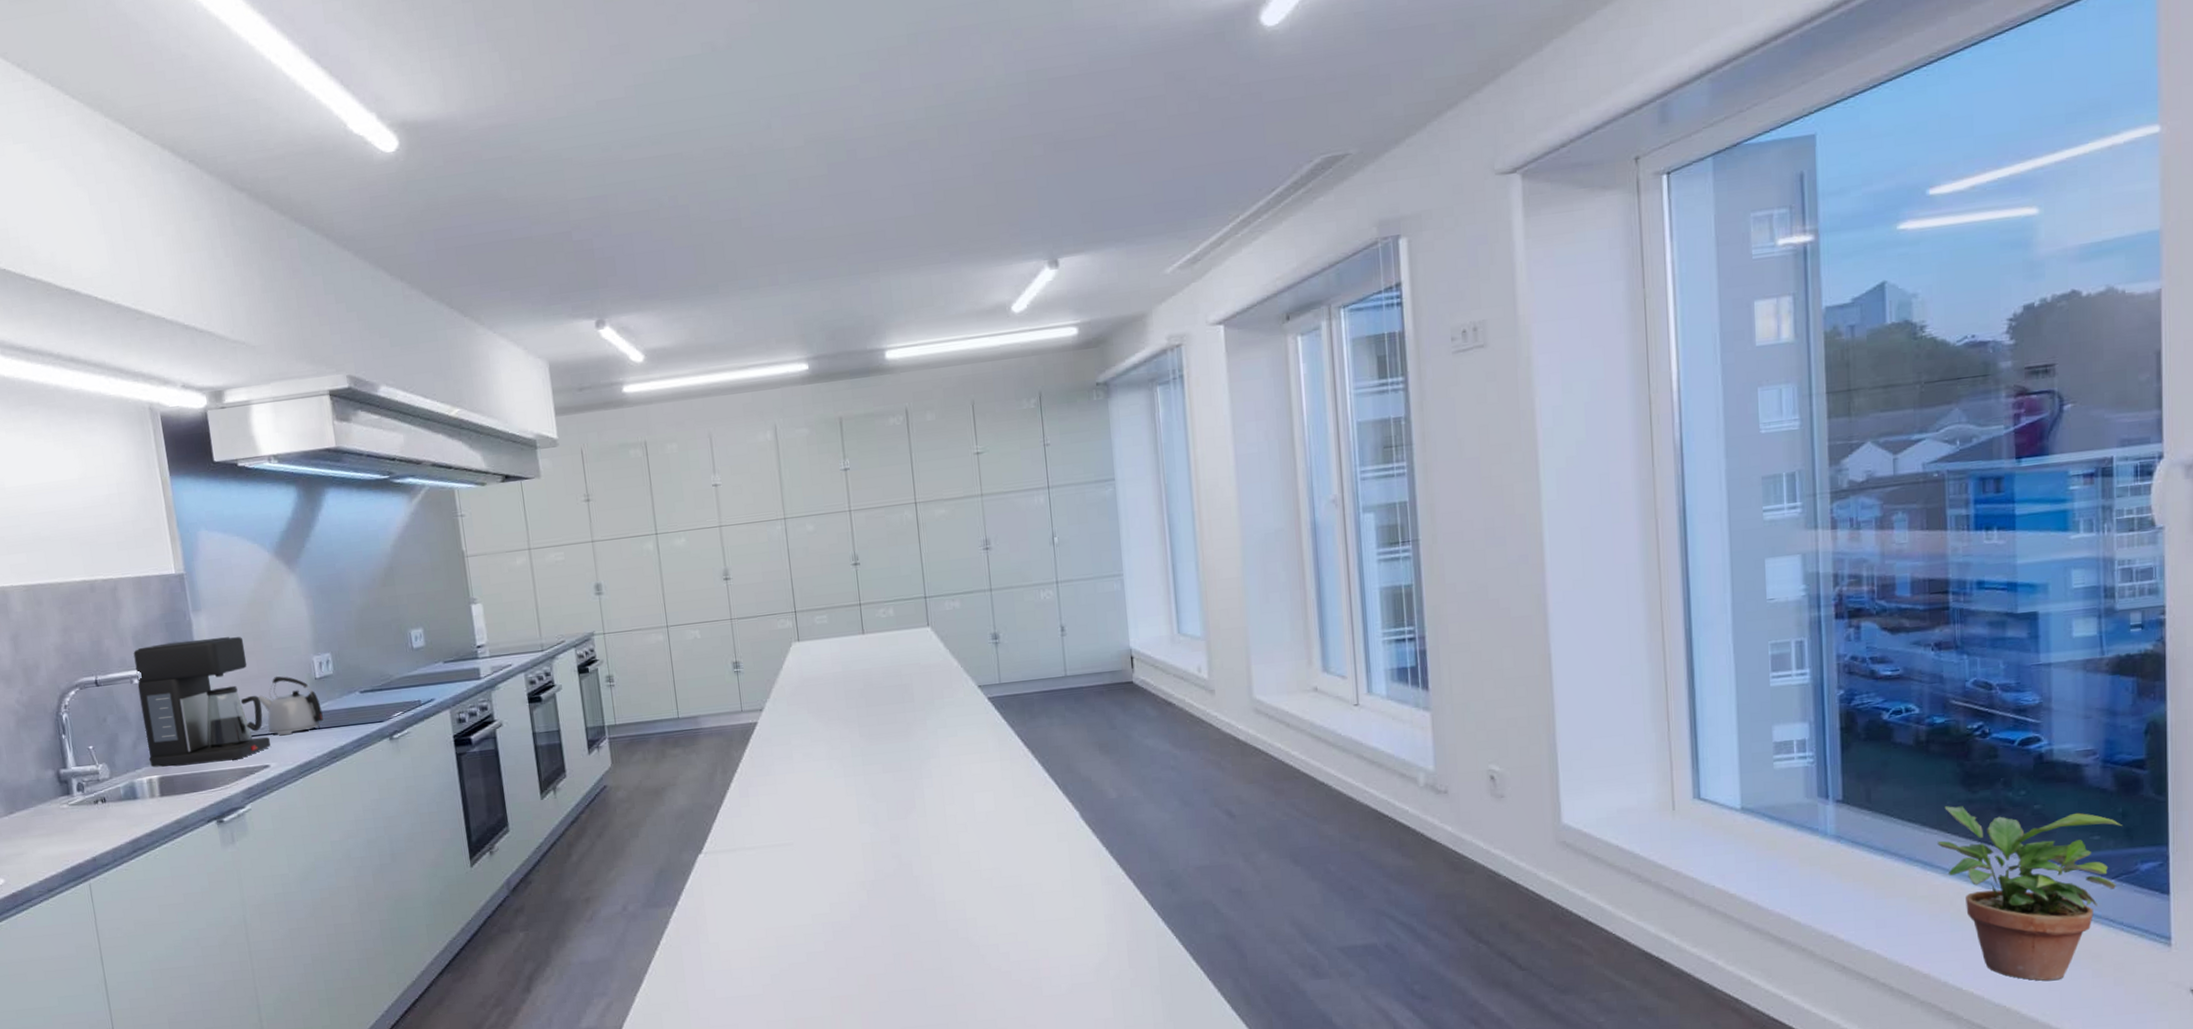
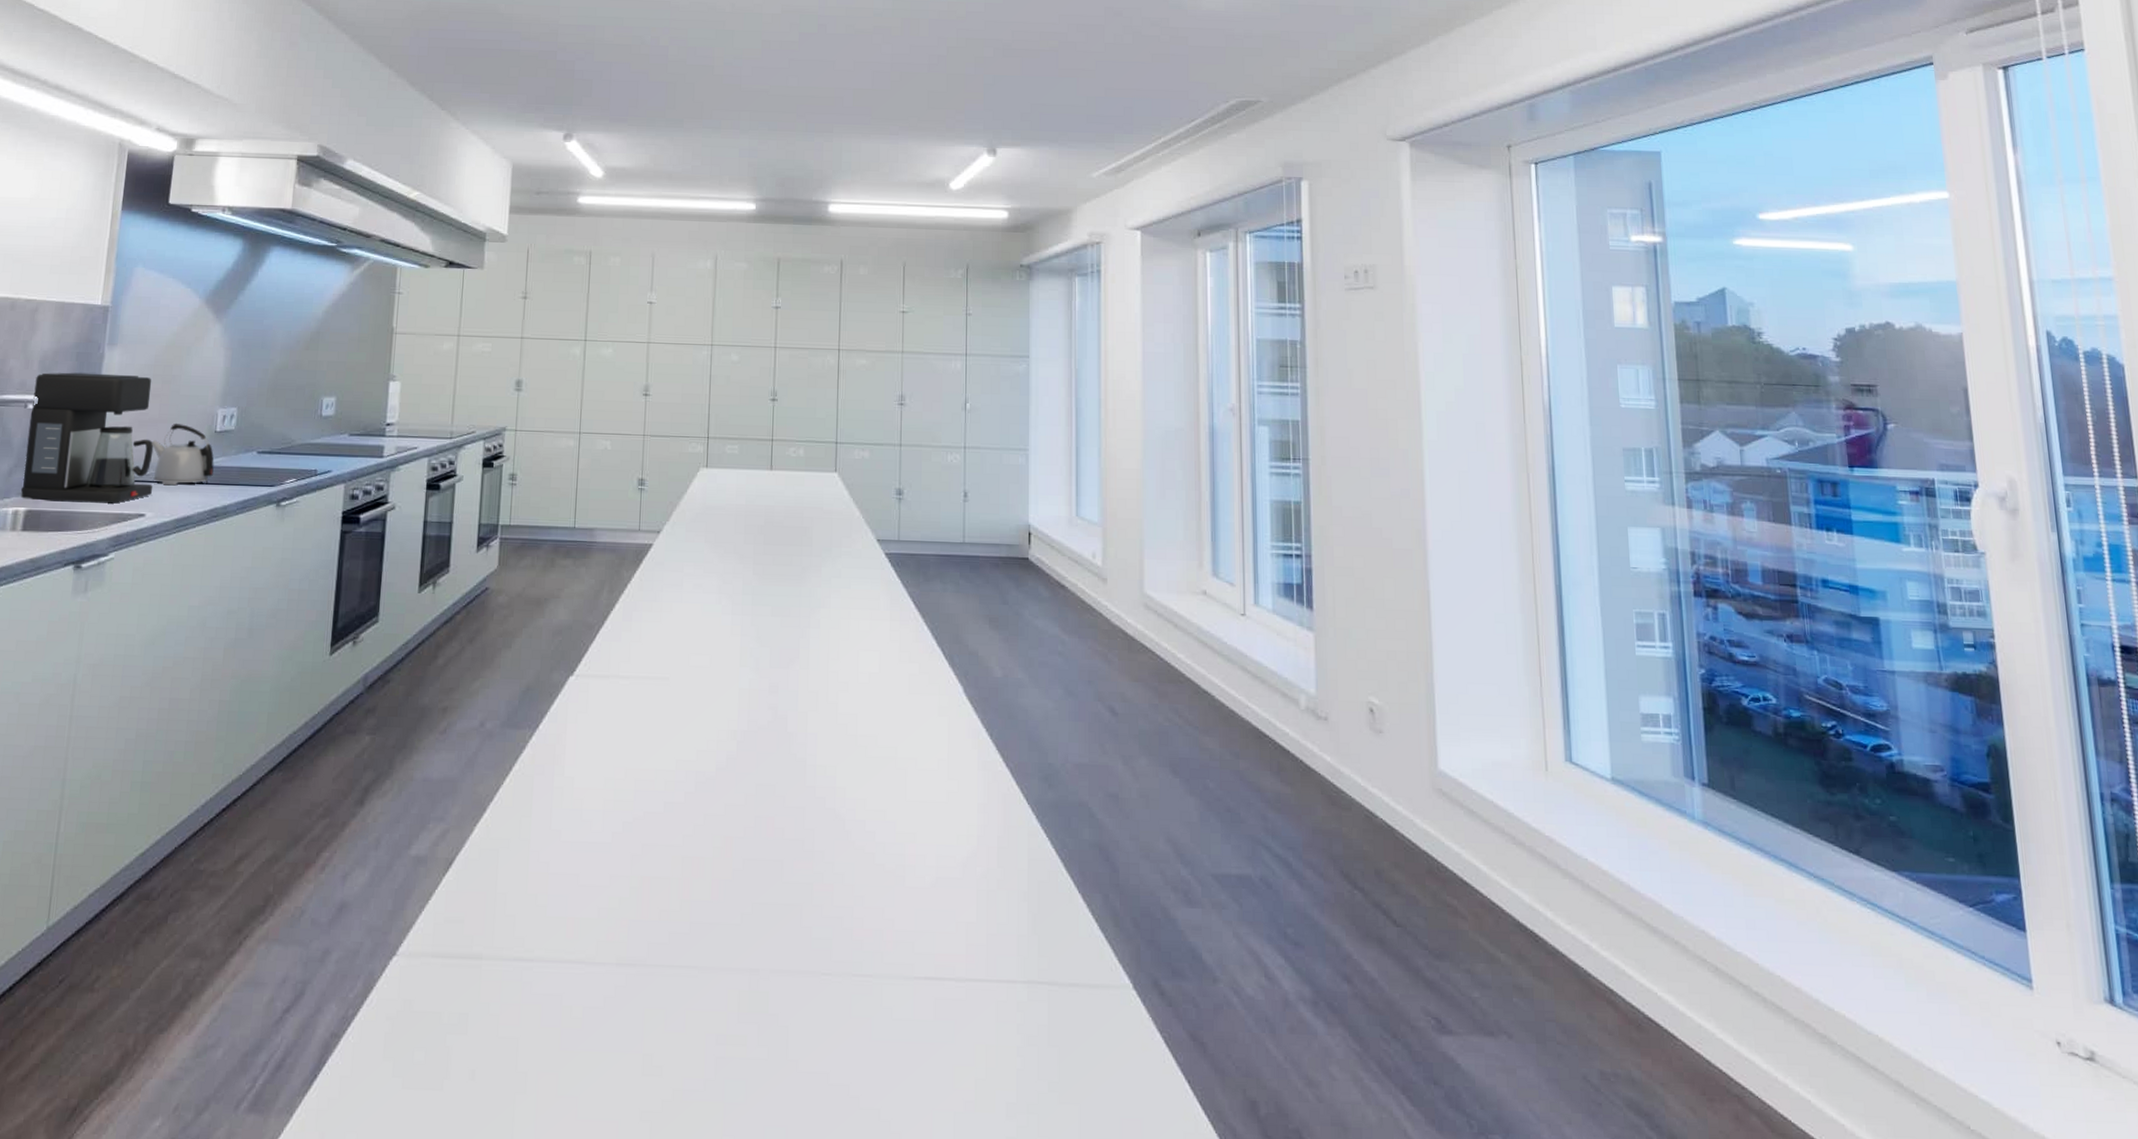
potted plant: present [1937,806,2122,981] -> none [1800,805,1975,1013]

